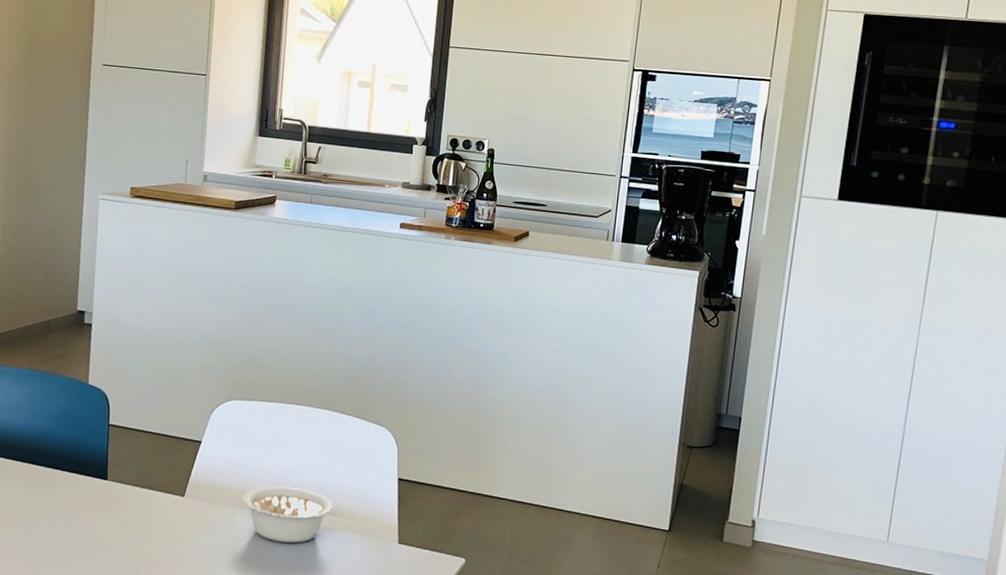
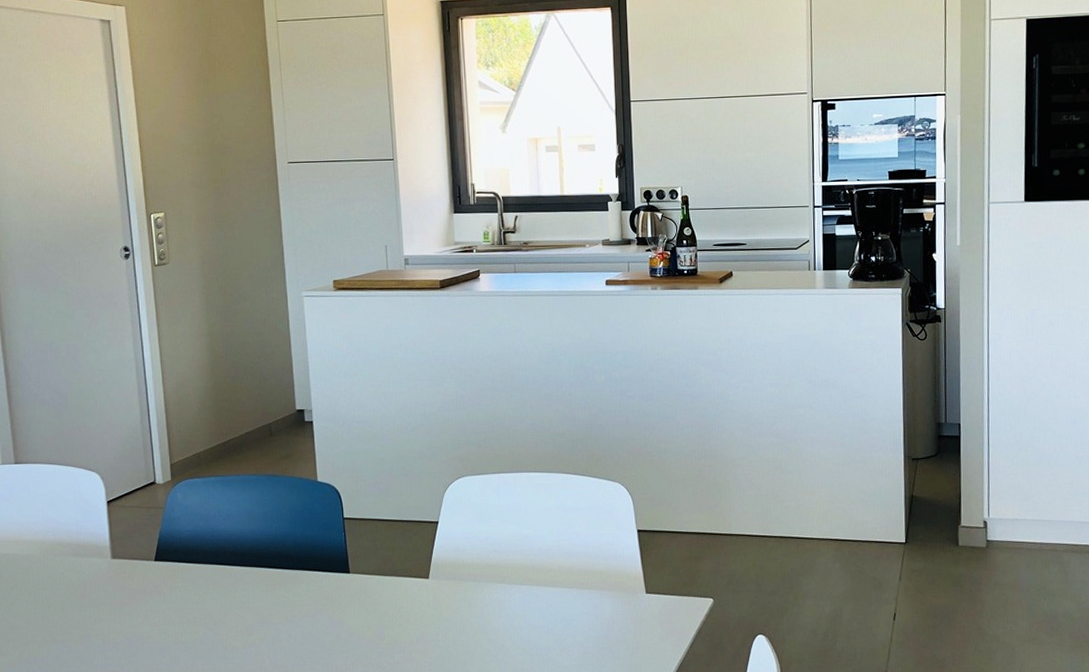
legume: present [242,486,333,543] -> none [487,554,577,609]

